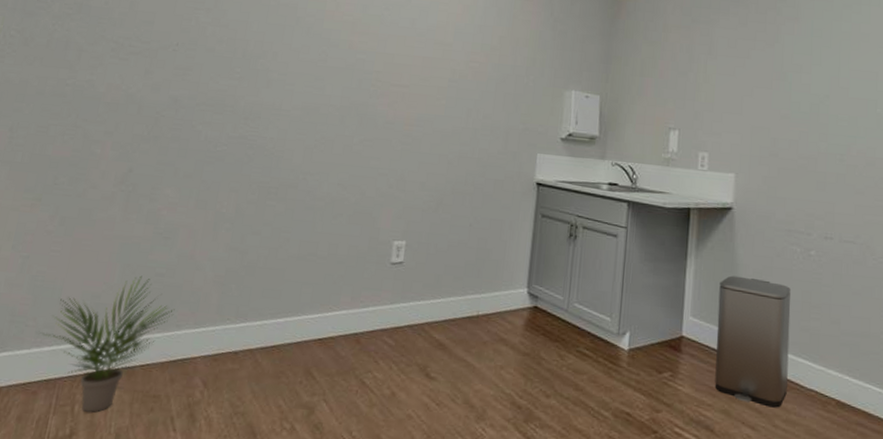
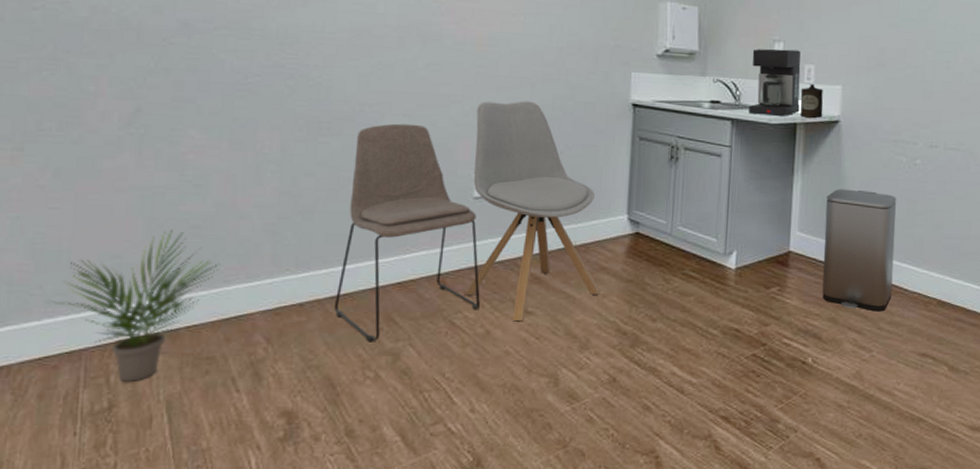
chair: none [262,191,392,395] -> present [334,123,480,342]
chair: none [376,175,498,387] -> present [464,101,600,322]
coffee maker: none [644,136,695,202] -> present [749,48,801,117]
canister: none [694,171,717,204] -> present [800,84,823,118]

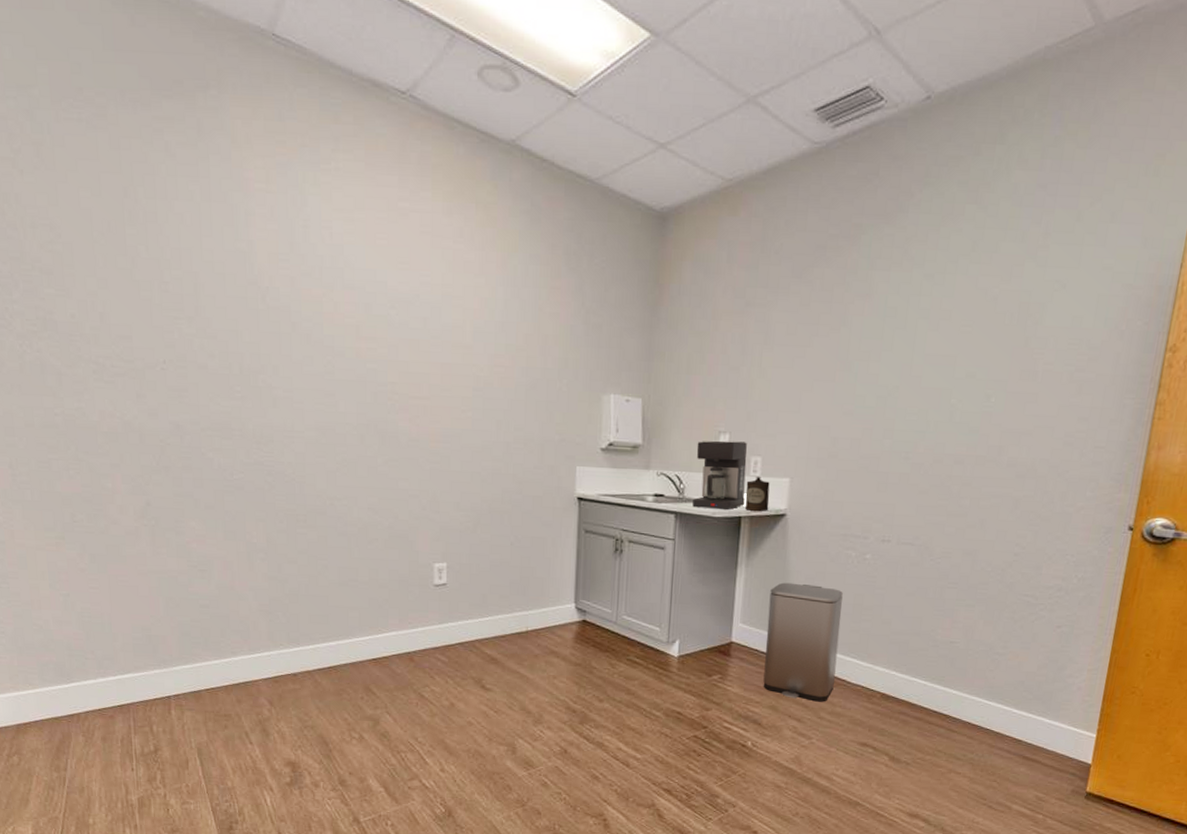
potted plant: present [50,229,220,381] -> none [101,608,227,731]
chair: present [334,123,480,342] -> none [321,516,444,709]
chair: present [464,101,600,322] -> none [431,495,550,697]

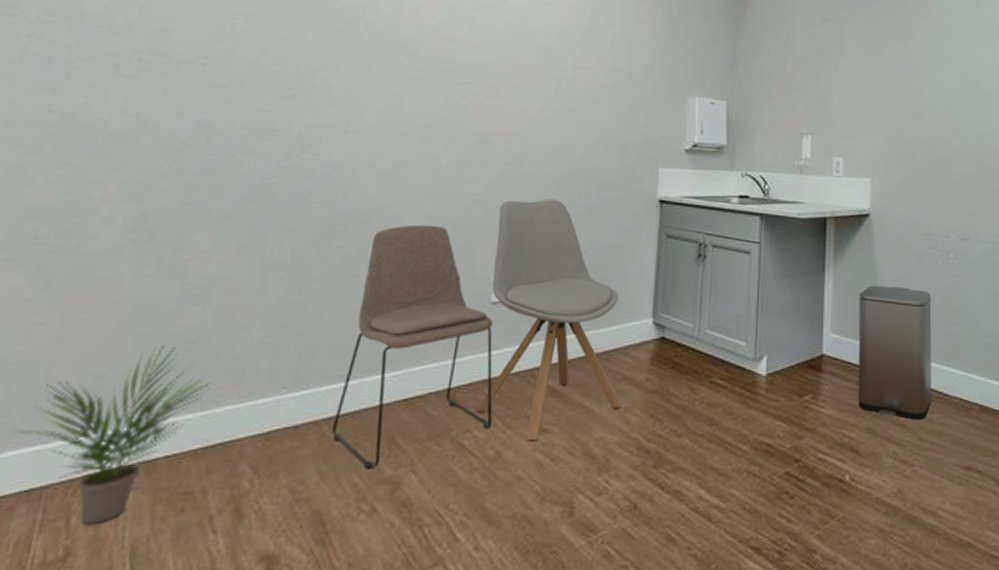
potted plant: none [101,608,227,731] -> present [16,344,212,524]
chair: none [321,516,444,709] -> present [331,224,493,470]
chair: none [431,495,550,697] -> present [475,199,622,441]
coffee maker: present [692,440,747,511] -> none [778,142,829,211]
canister: present [745,477,770,511] -> none [829,177,853,211]

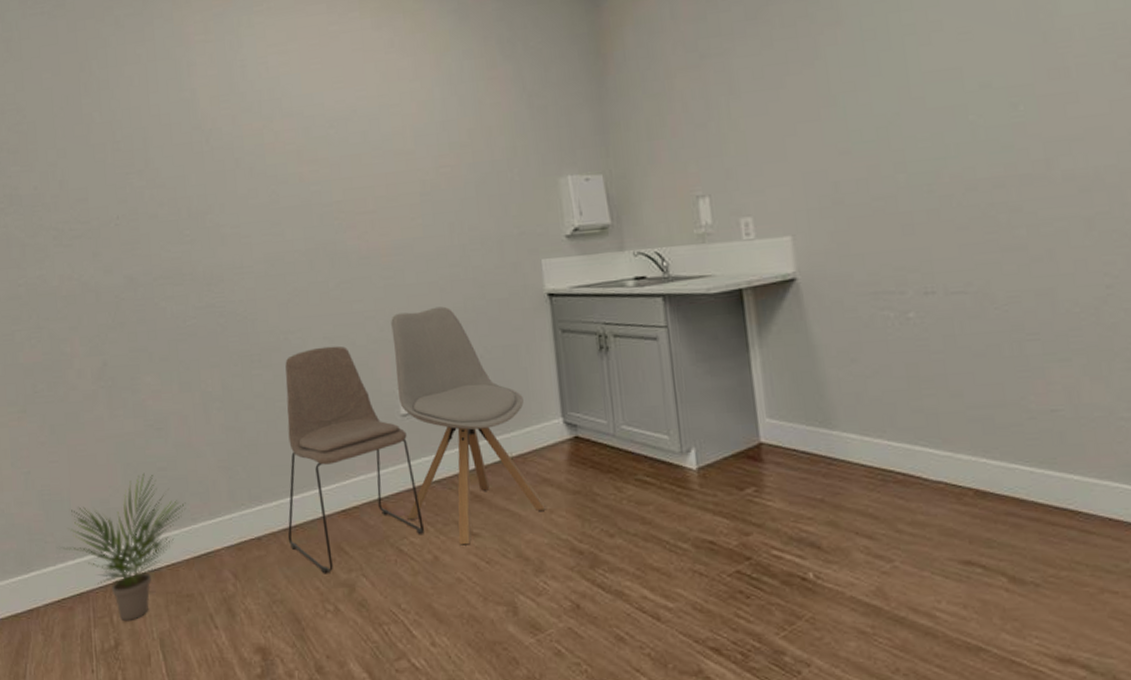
pedal bin: present [858,285,932,420] -> none [796,359,907,510]

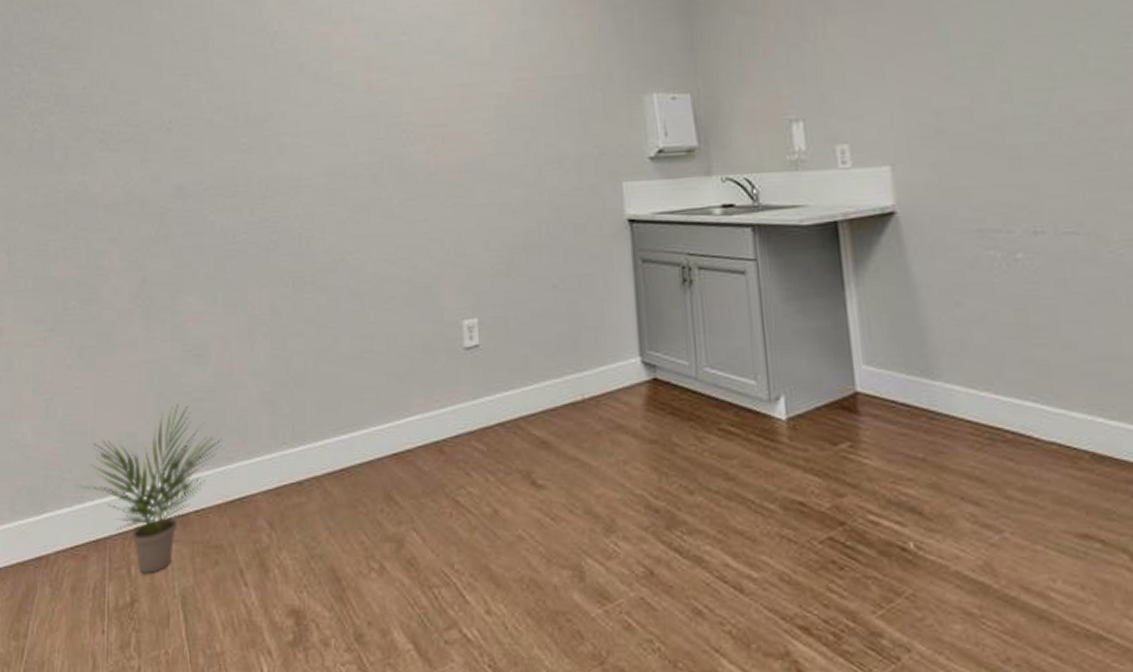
chair: present [285,346,424,574] -> none [332,269,484,526]
chair: present [391,306,546,545] -> none [458,229,619,498]

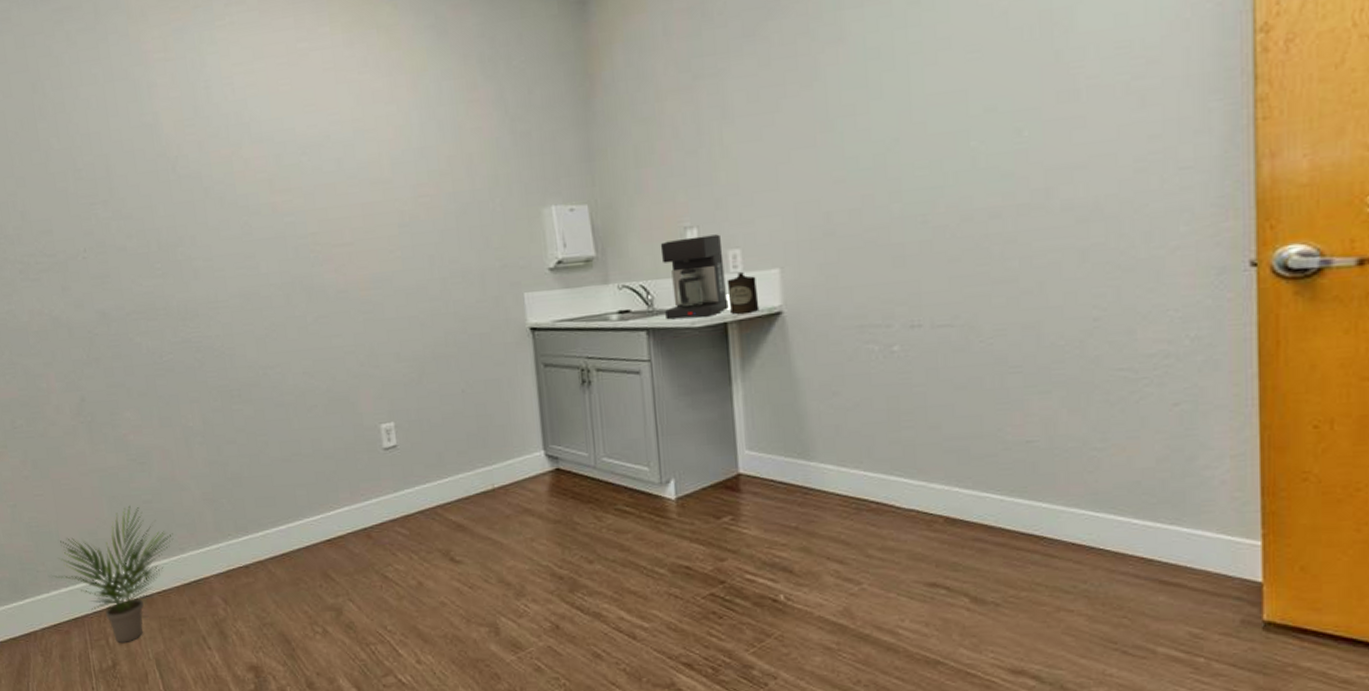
coffee maker: none [765,128,839,216] -> present [660,234,729,320]
canister: none [835,169,871,212] -> present [727,272,760,314]

